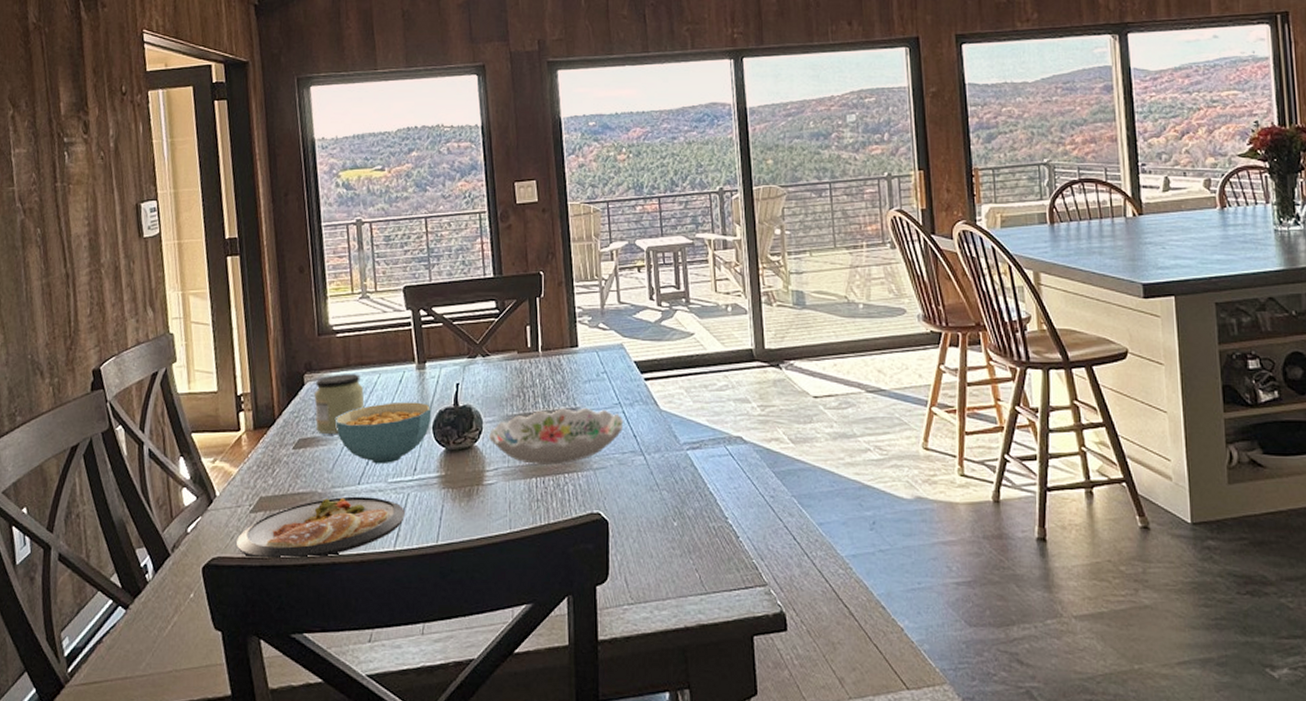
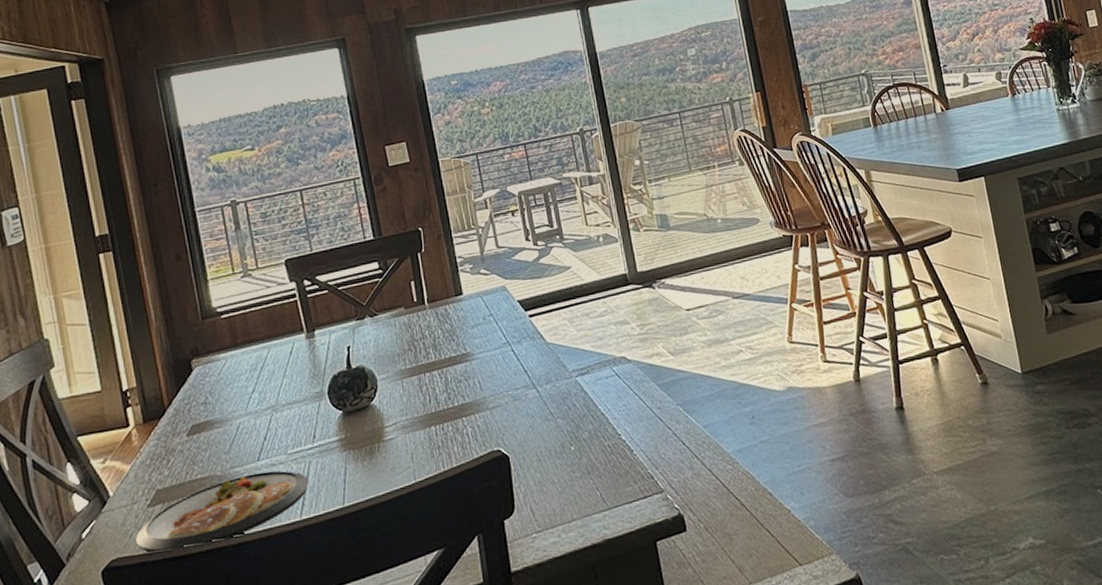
jar: present [314,374,365,434] -> none [204,352,257,416]
cereal bowl: present [336,402,432,465] -> none [228,370,326,438]
decorative bowl: present [489,407,624,465] -> none [385,350,514,413]

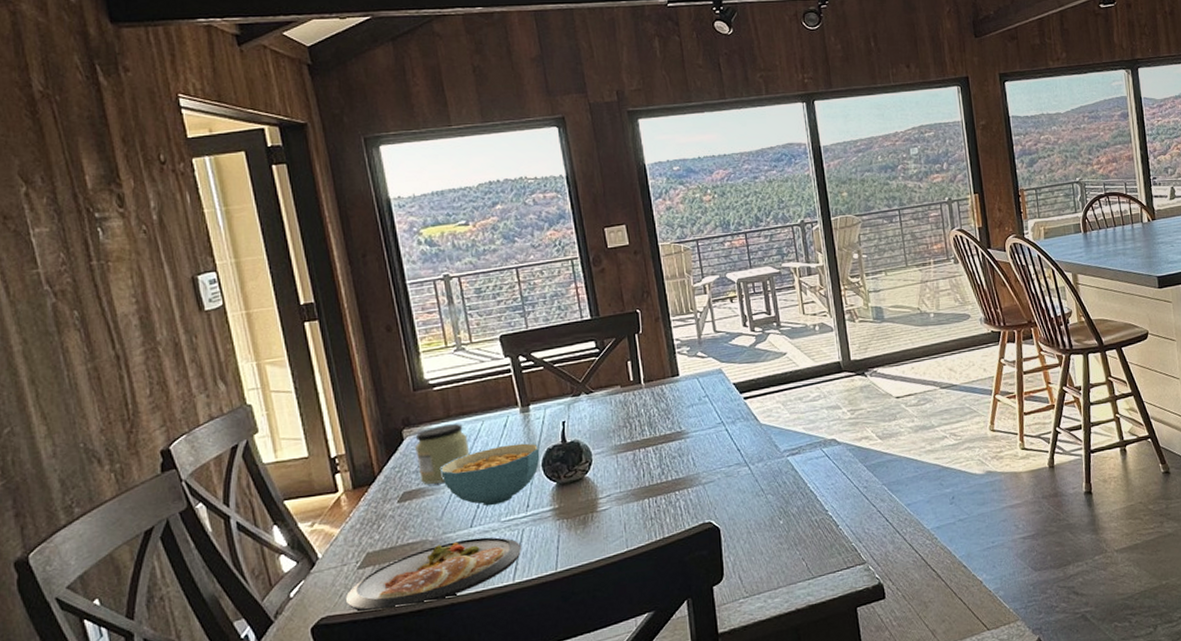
jar: none [204,352,257,416] -> present [415,424,470,484]
cereal bowl: none [228,370,326,438] -> present [441,443,540,506]

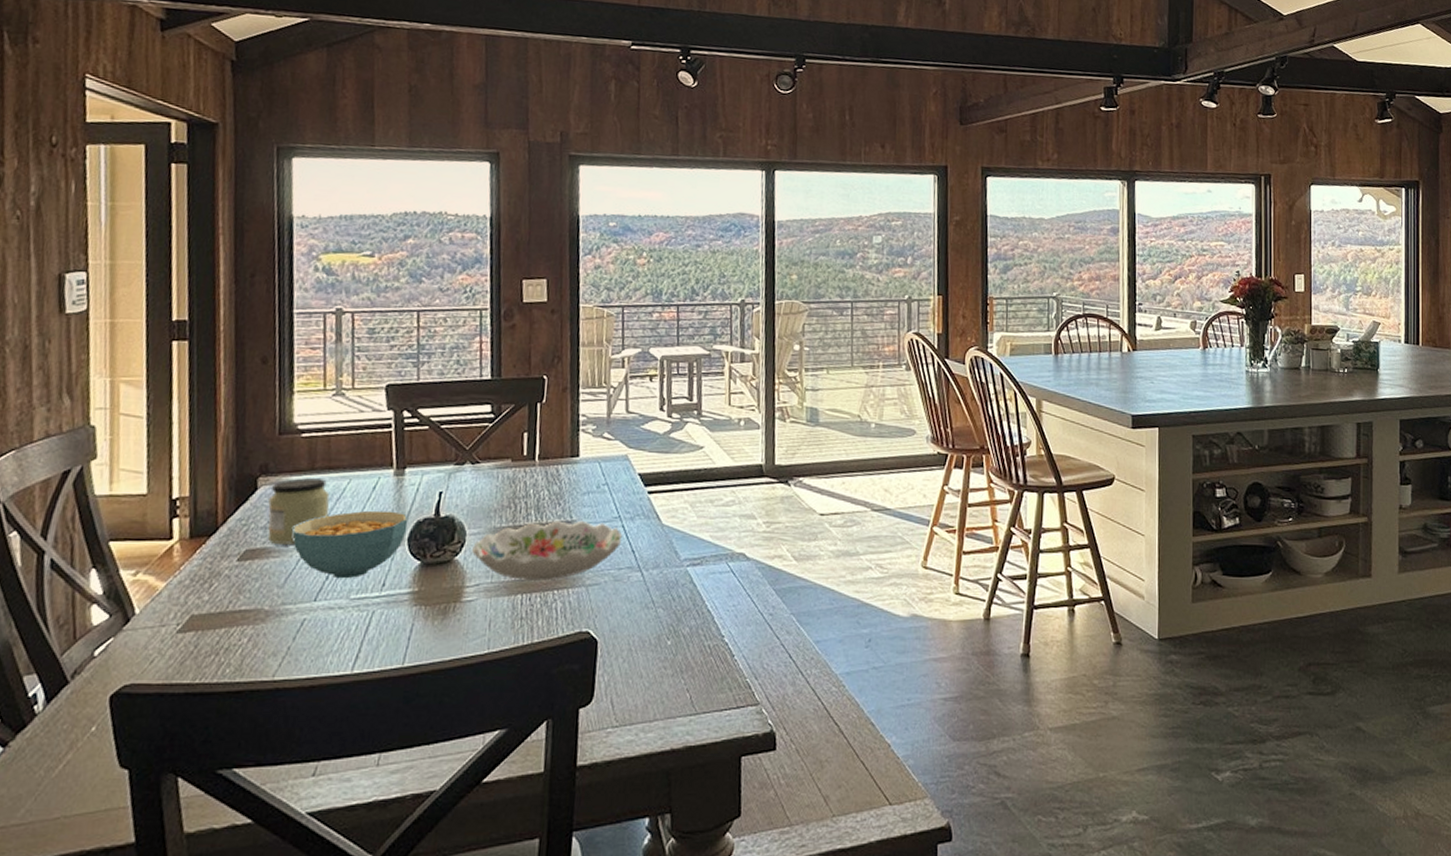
dish: present [346,537,521,613] -> none [156,614,368,686]
decorative bowl: none [599,429,728,487] -> present [472,520,623,581]

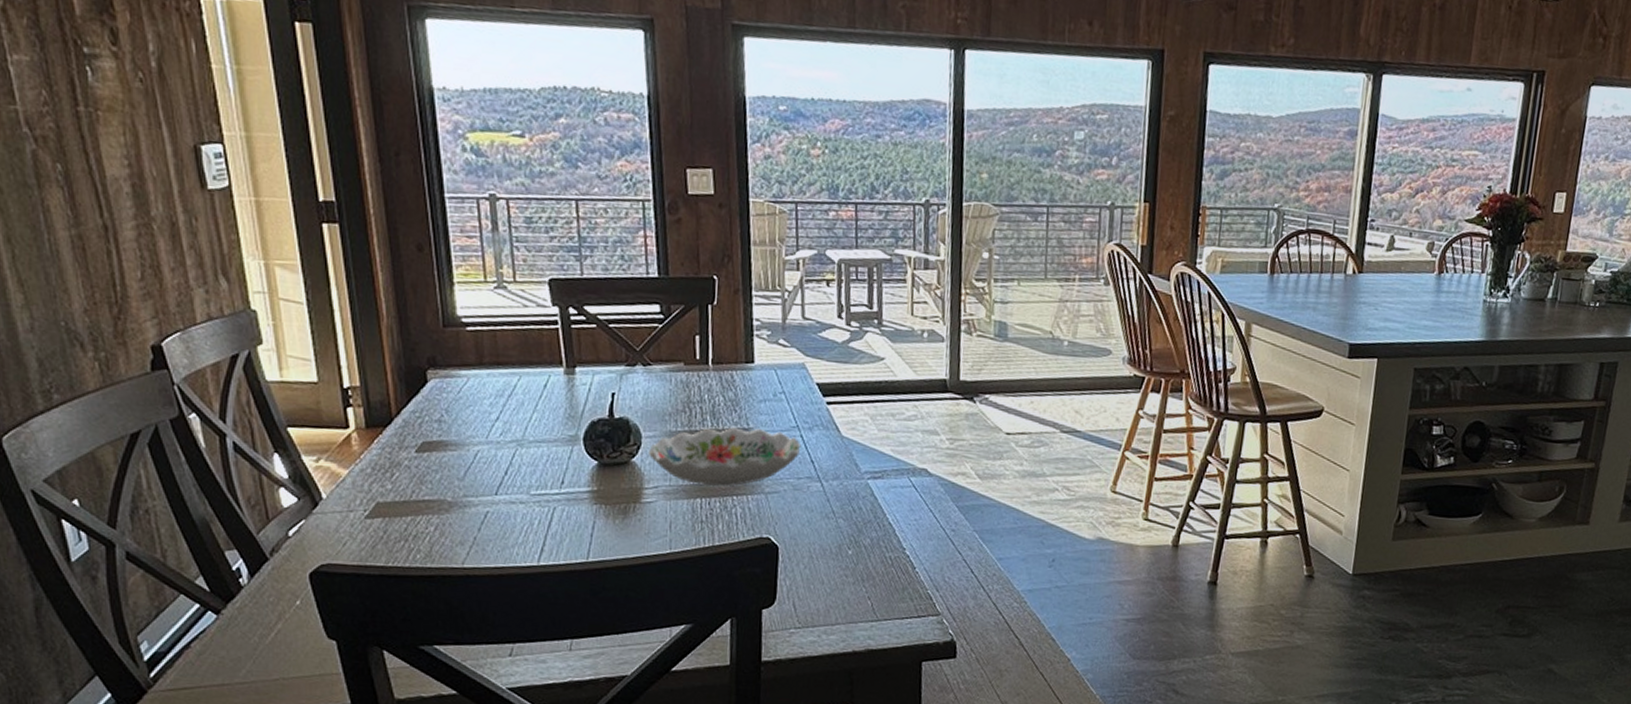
jar: present [267,478,330,544] -> none [440,372,502,439]
cereal bowl: present [292,510,409,579] -> none [467,408,582,475]

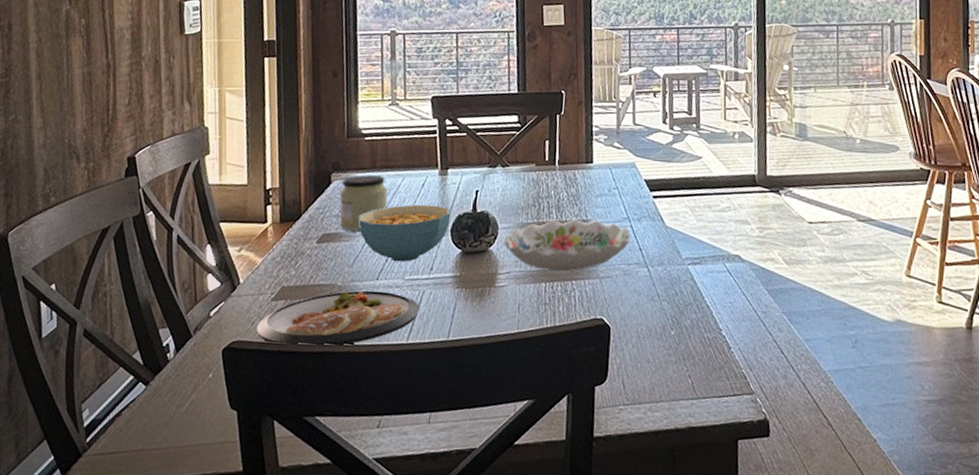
dish: none [350,507,550,571] -> present [257,290,419,348]
jar: none [440,372,502,439] -> present [339,175,388,231]
cereal bowl: none [467,408,582,475] -> present [359,204,451,262]

